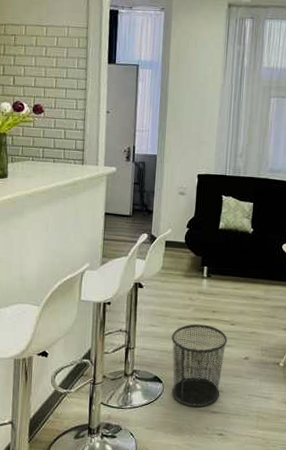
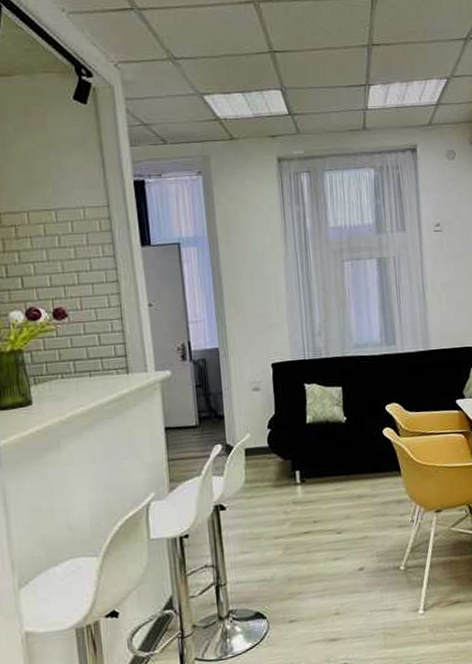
waste bin: present [171,324,227,408] -> none [268,538,336,640]

